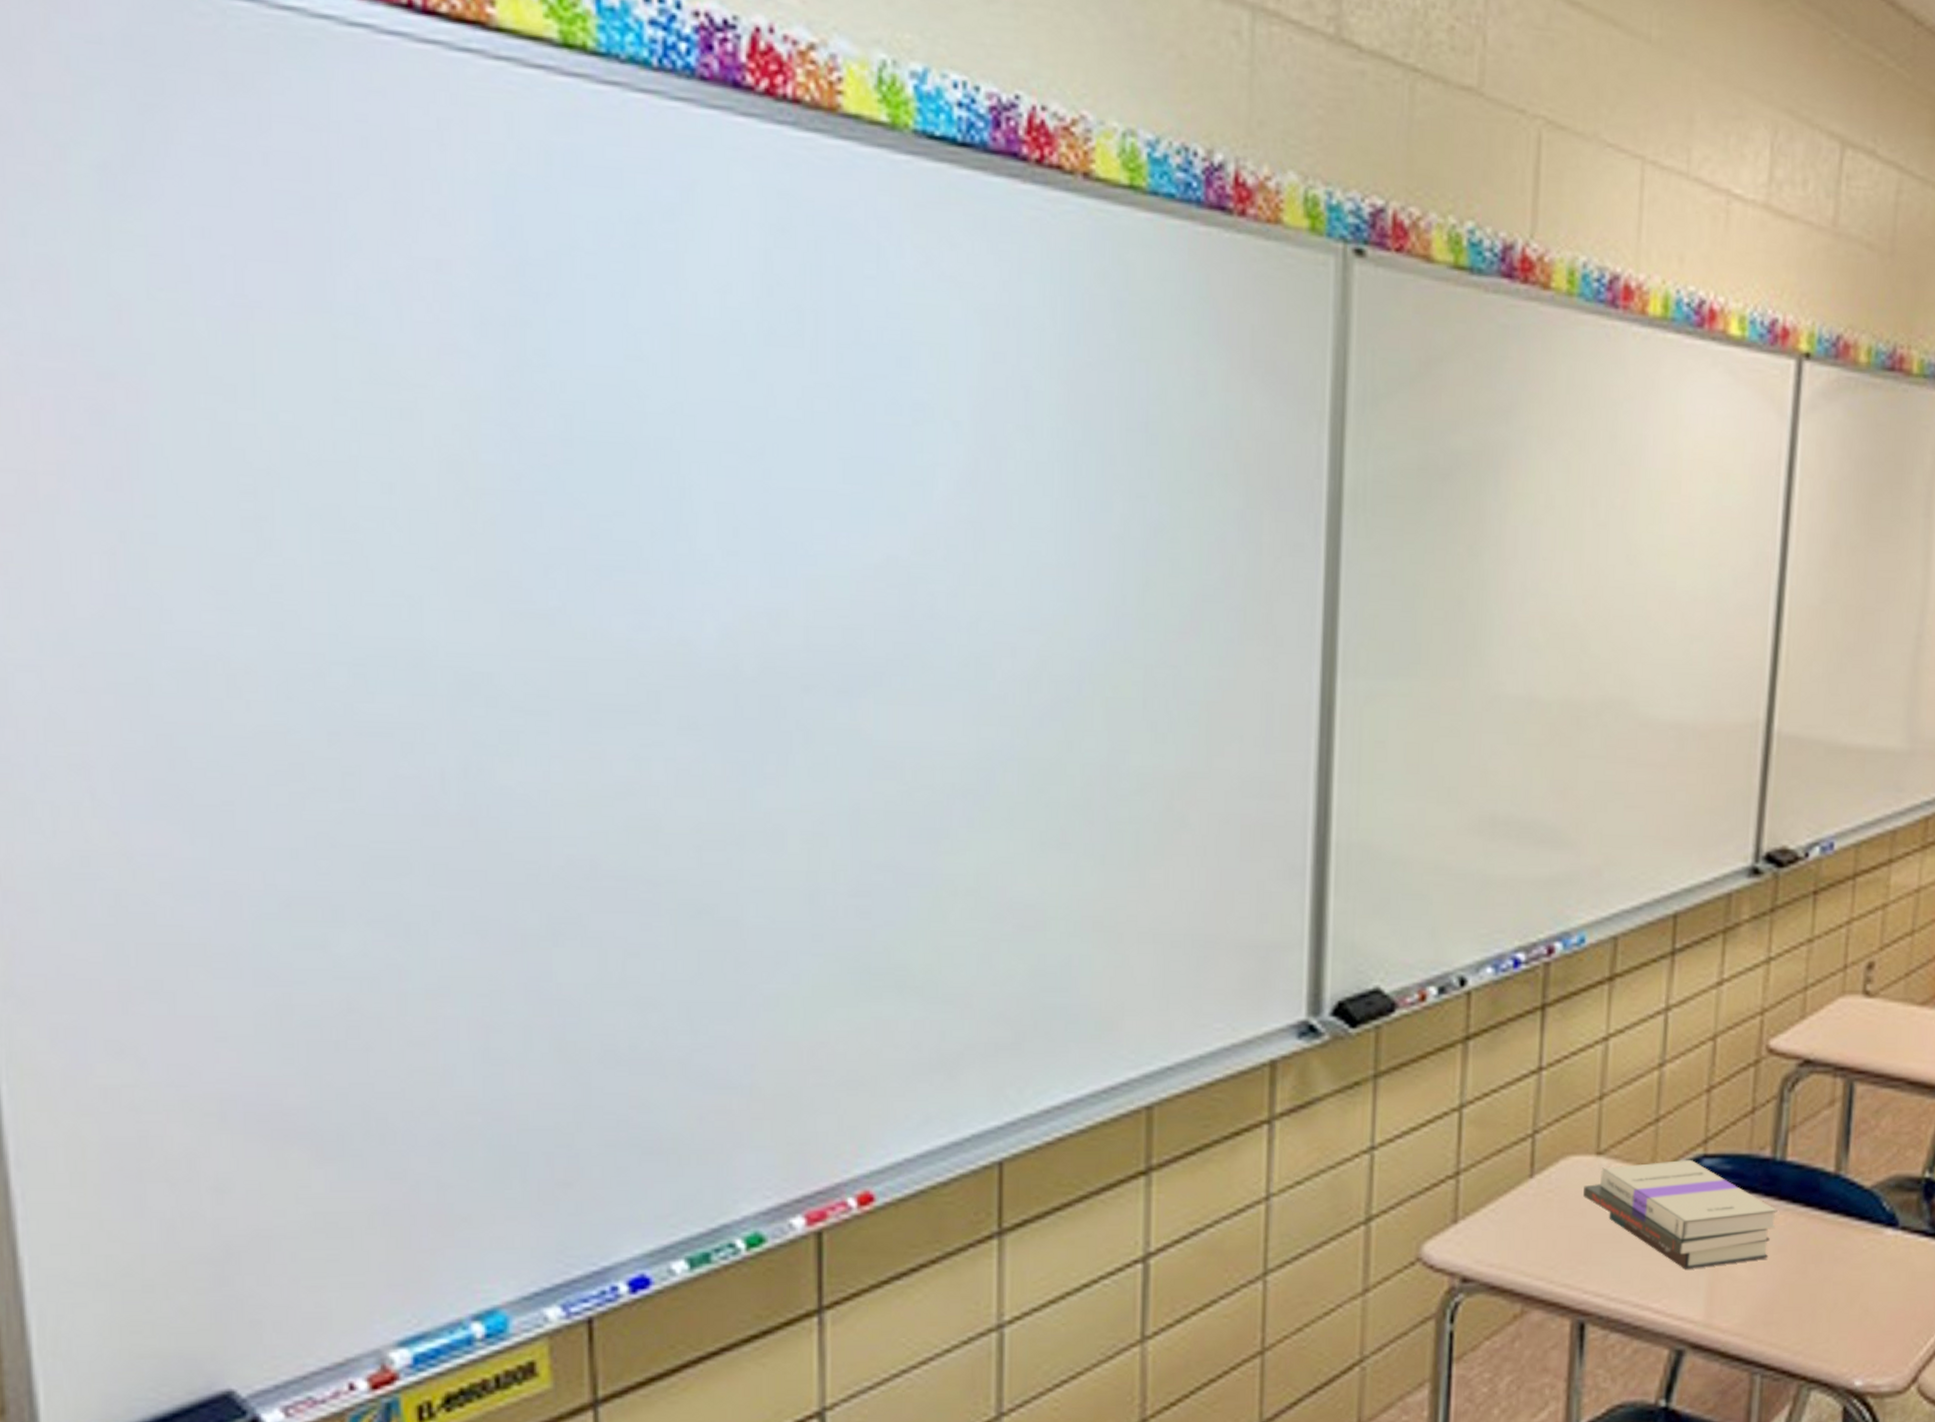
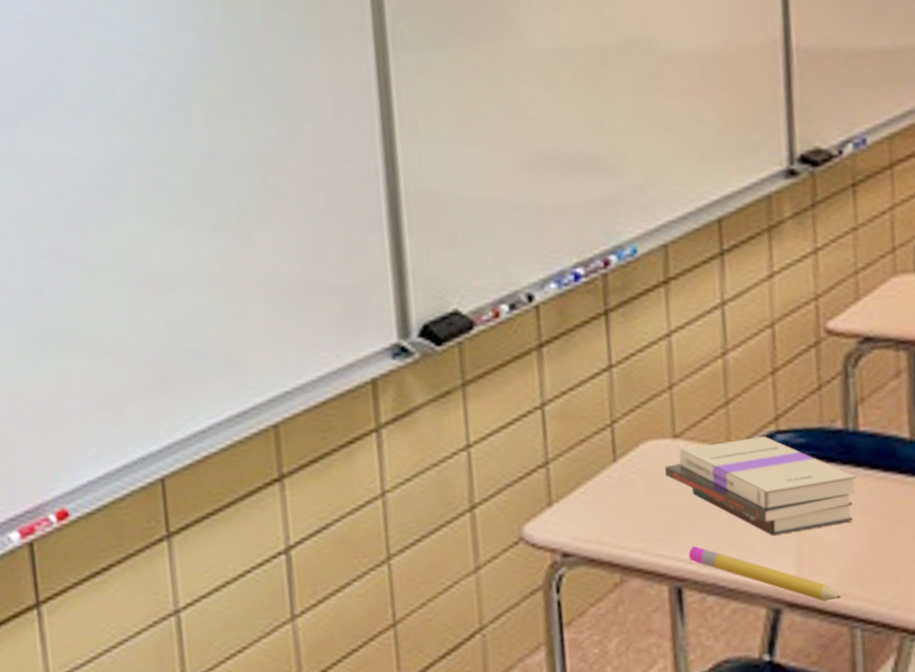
pencil: none [1596,1276,1746,1344] -> present [688,546,842,601]

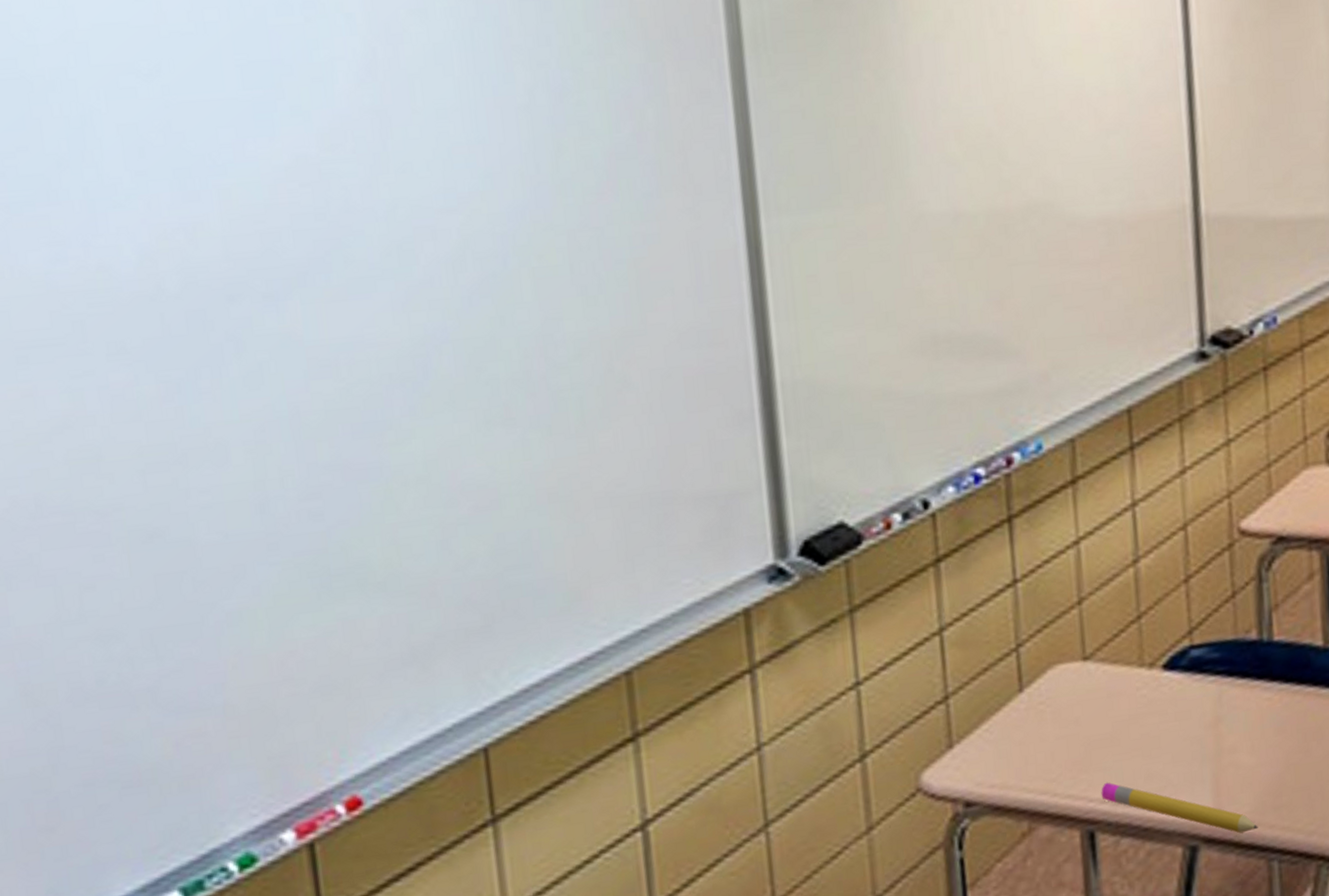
books: present [664,436,857,536] -> none [1074,652,1272,764]

